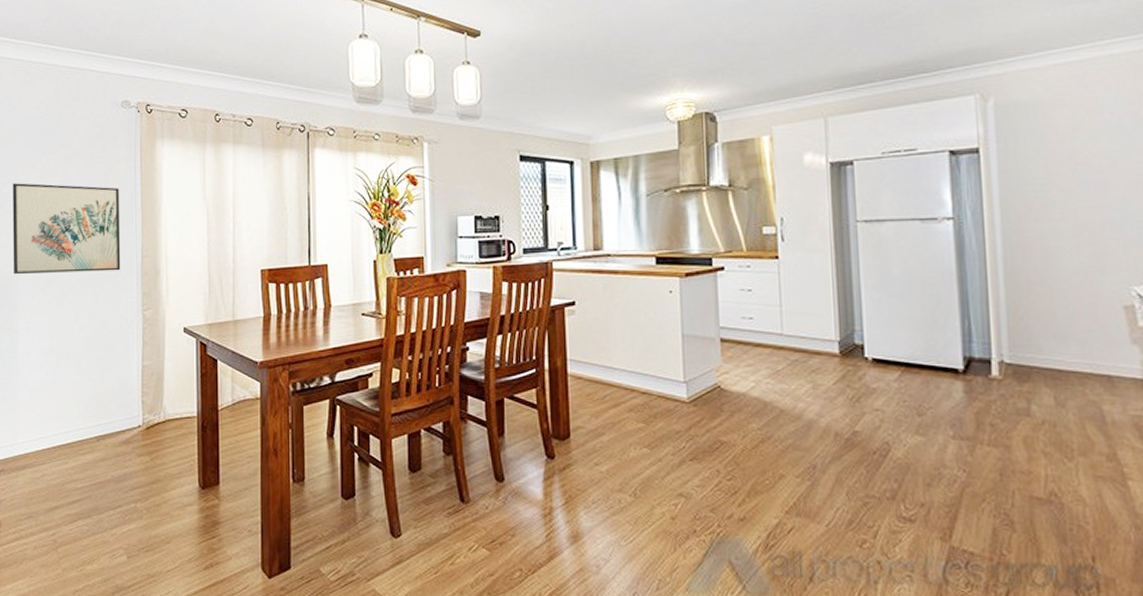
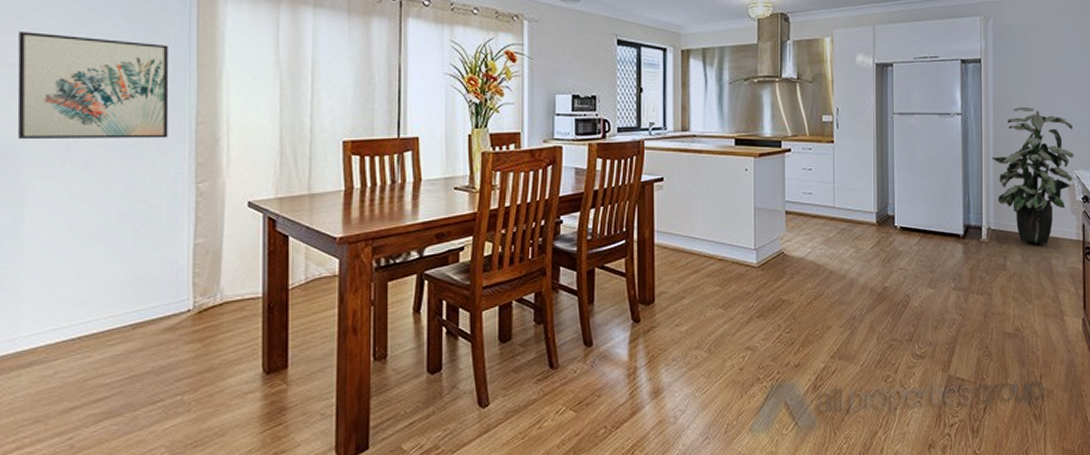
indoor plant: none [1001,205,1132,385] -> present [992,106,1074,245]

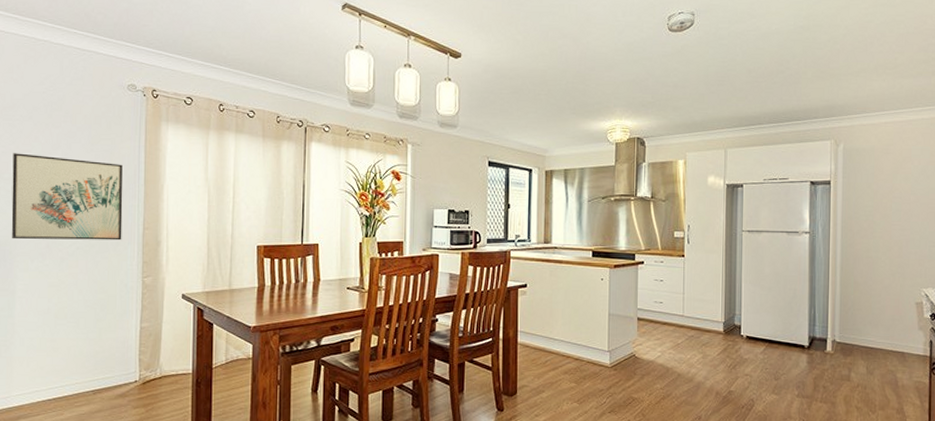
indoor plant: present [992,106,1074,245] -> none [839,226,923,359]

